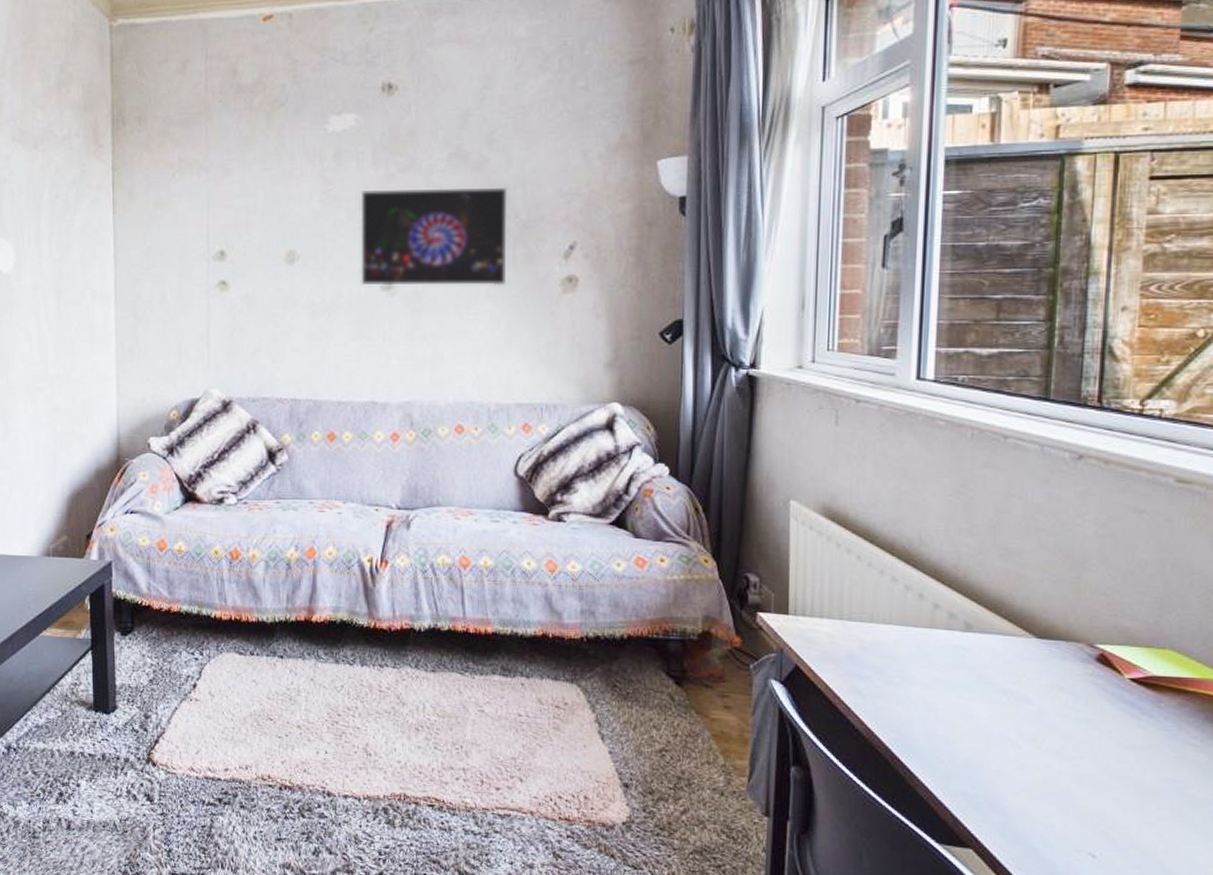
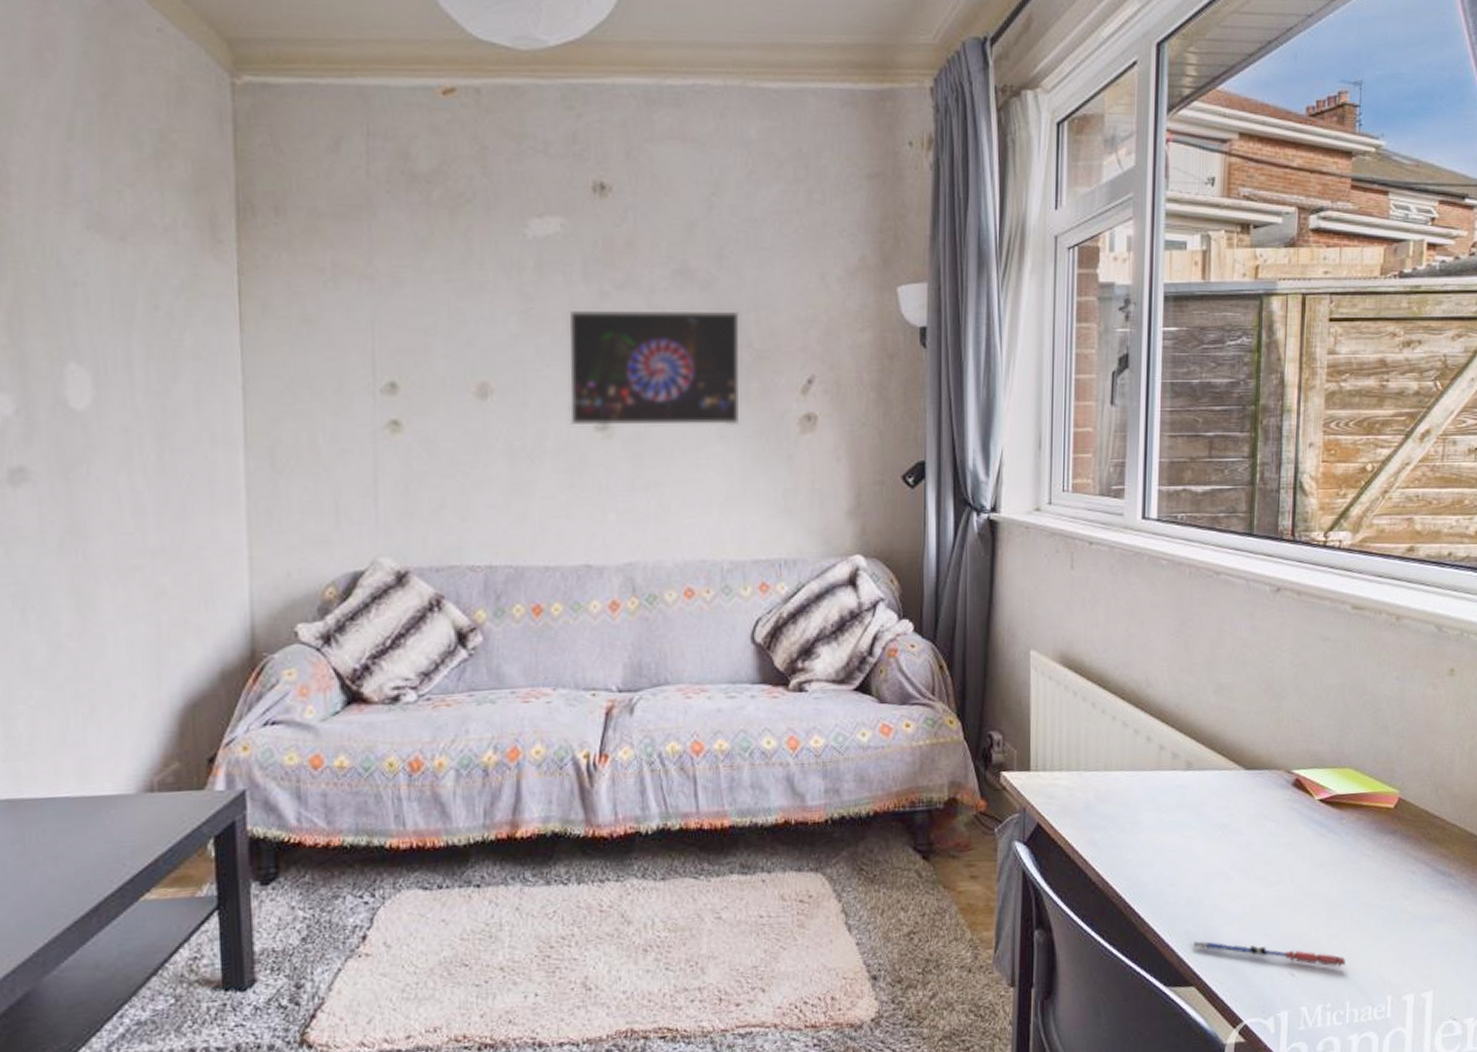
pen: none [972,804,1164,857] -> present [1194,941,1346,967]

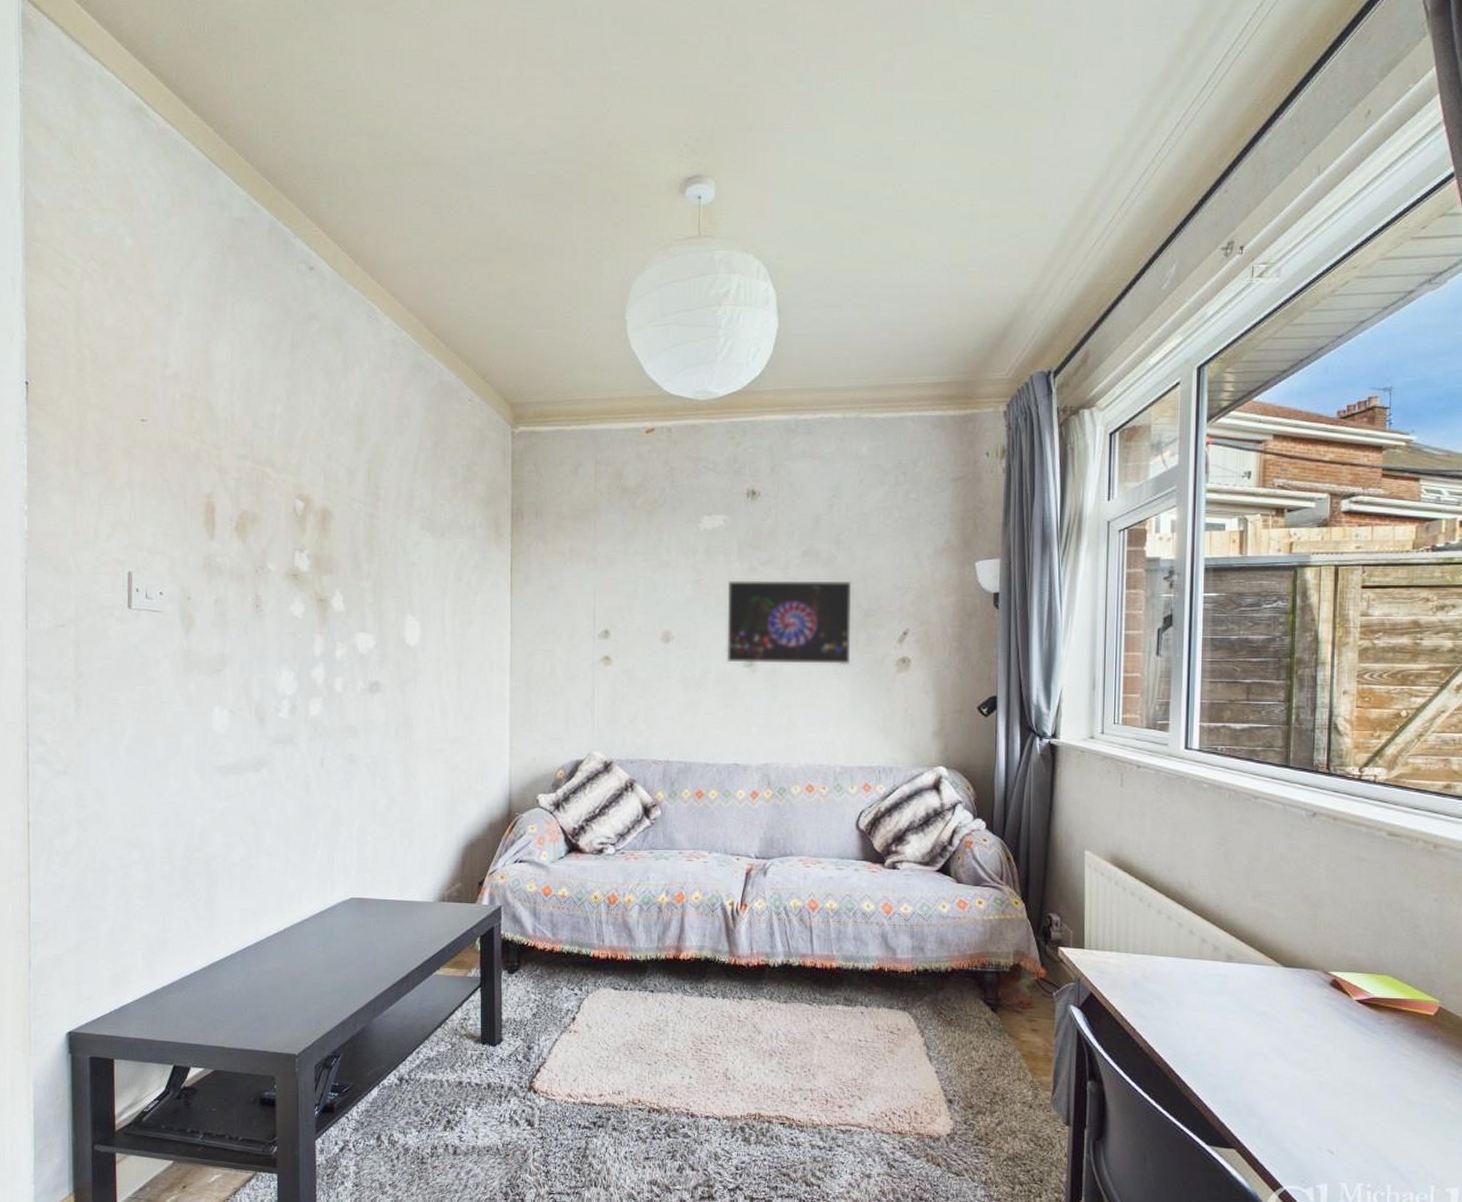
pen: present [1194,941,1346,967] -> none [1234,1110,1387,1152]

